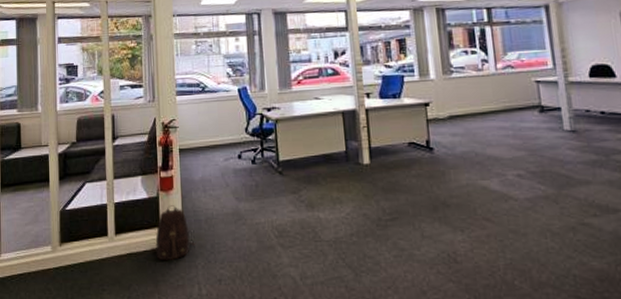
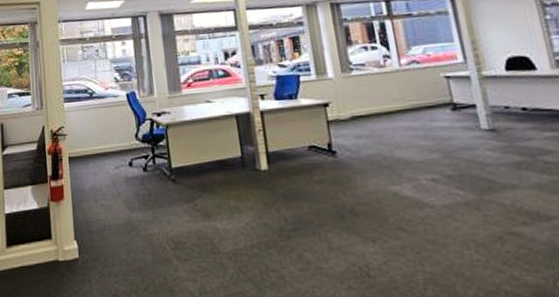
backpack: present [151,205,196,260] -> none [43,216,89,274]

